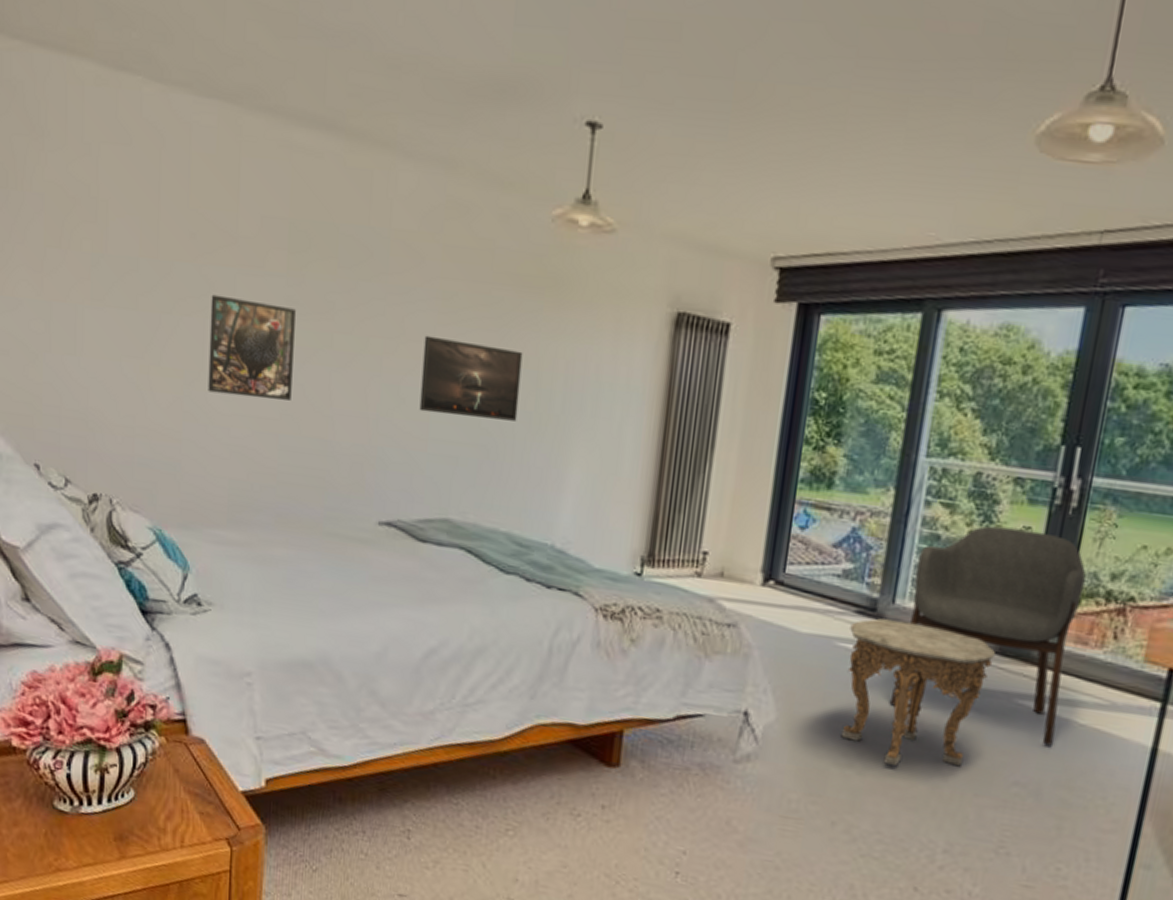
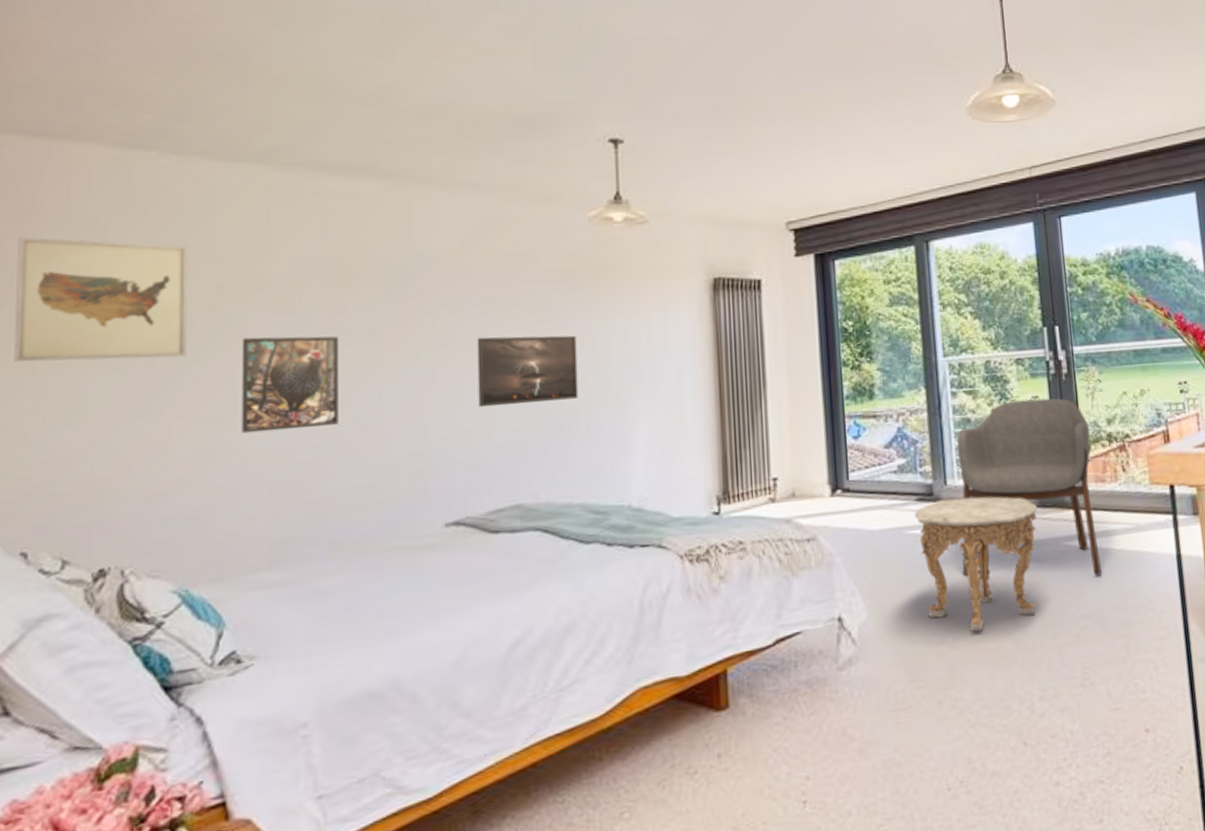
wall art: none [26,154,167,304] -> present [14,236,188,362]

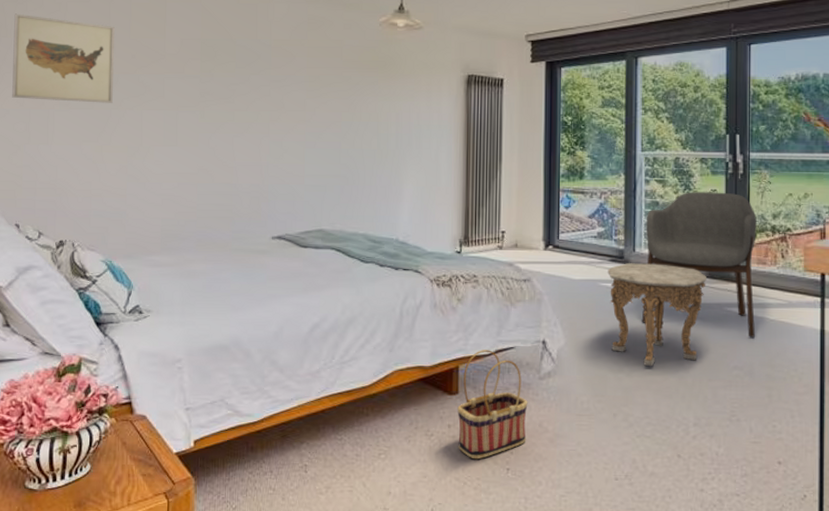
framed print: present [241,336,339,434] -> none [145,93,207,160]
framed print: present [477,335,579,408] -> none [297,106,367,158]
basket: none [729,640,827,797] -> present [457,350,528,460]

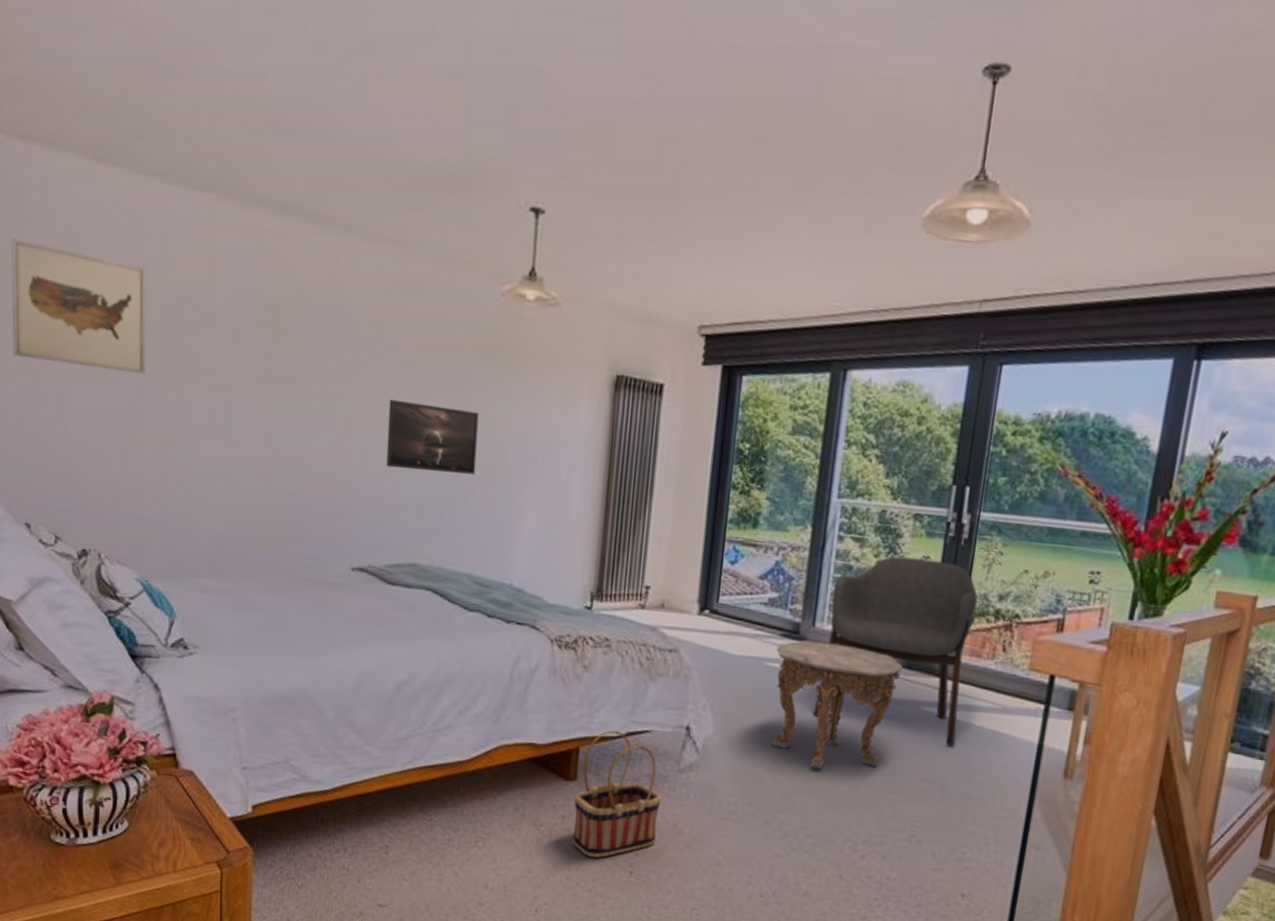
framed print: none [297,106,367,158] -> present [386,399,479,475]

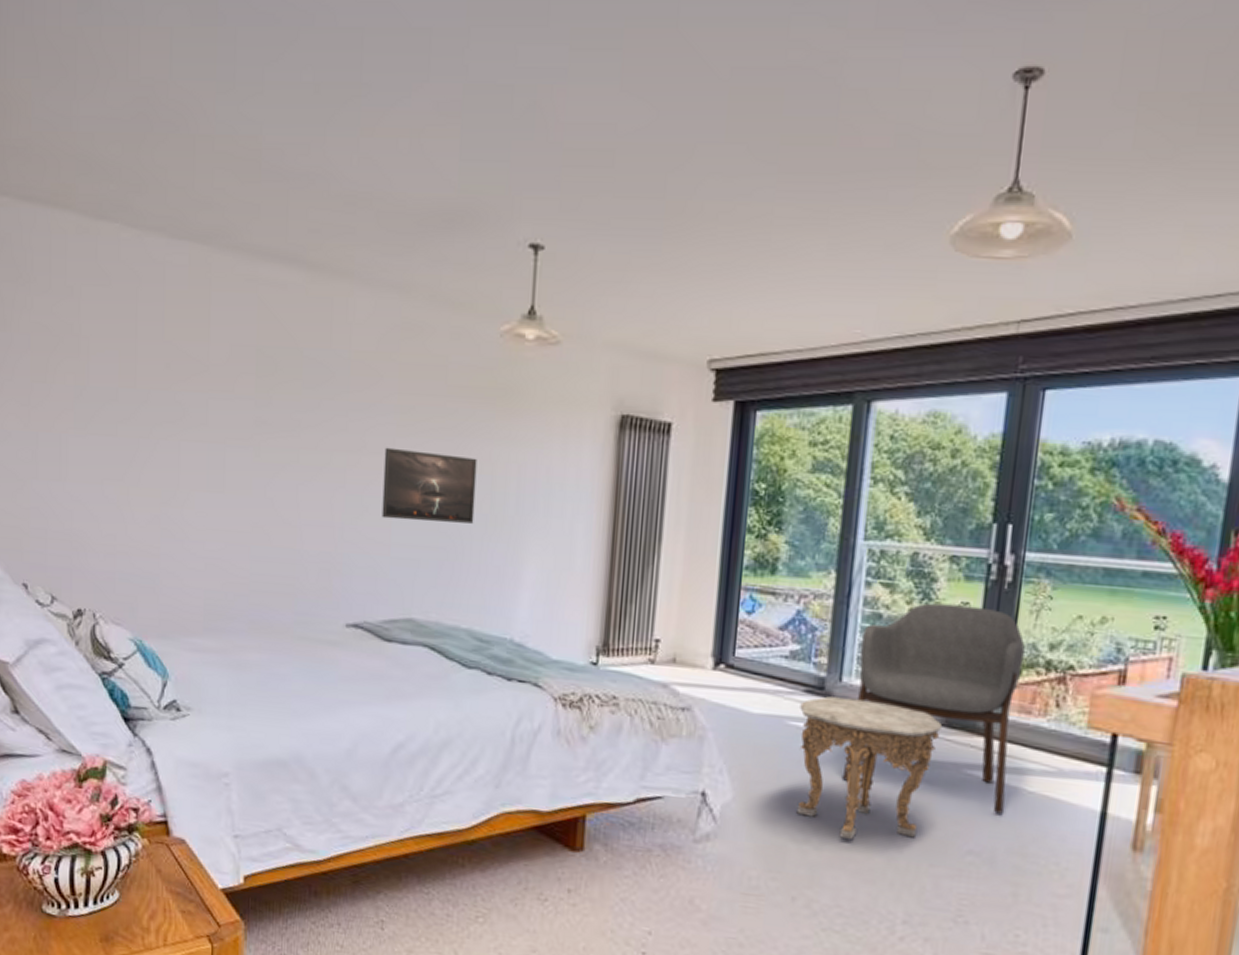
wall art: present [11,238,146,374] -> none [14,299,143,429]
basket: present [572,730,662,858] -> none [579,796,676,937]

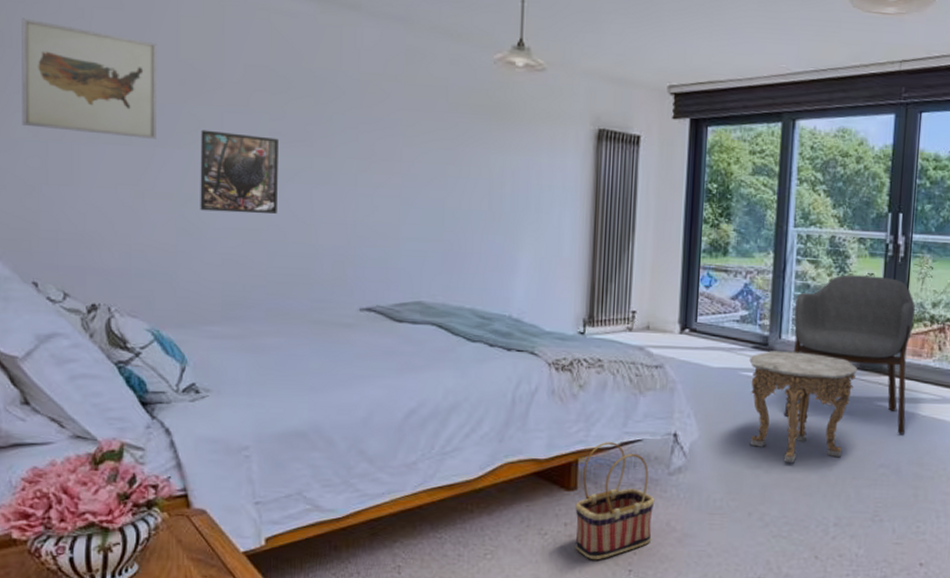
wall art: none [14,299,143,429] -> present [21,18,157,139]
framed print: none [183,418,264,514] -> present [200,130,278,214]
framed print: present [382,447,477,524] -> none [391,155,476,219]
basket: none [579,796,676,937] -> present [575,442,655,560]

